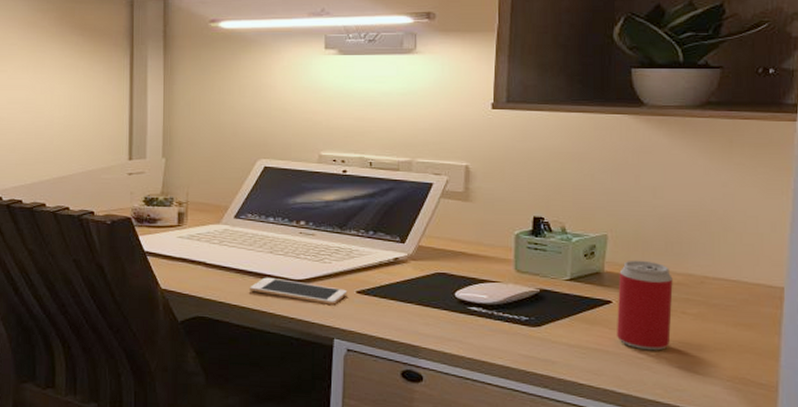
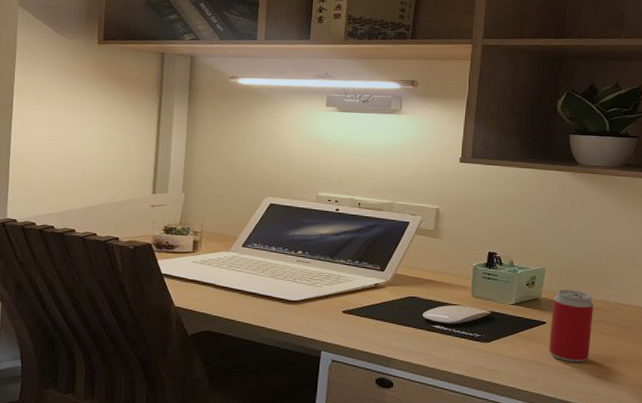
cell phone: present [250,277,347,305] -> none [252,298,335,322]

